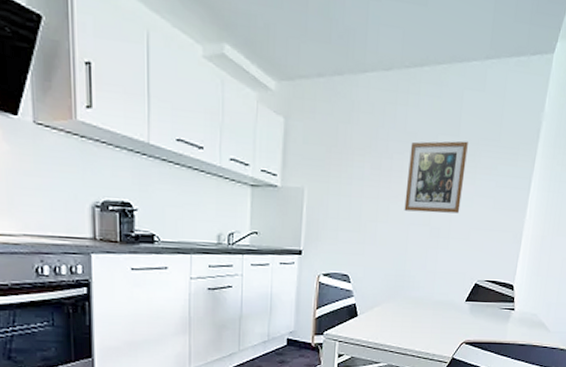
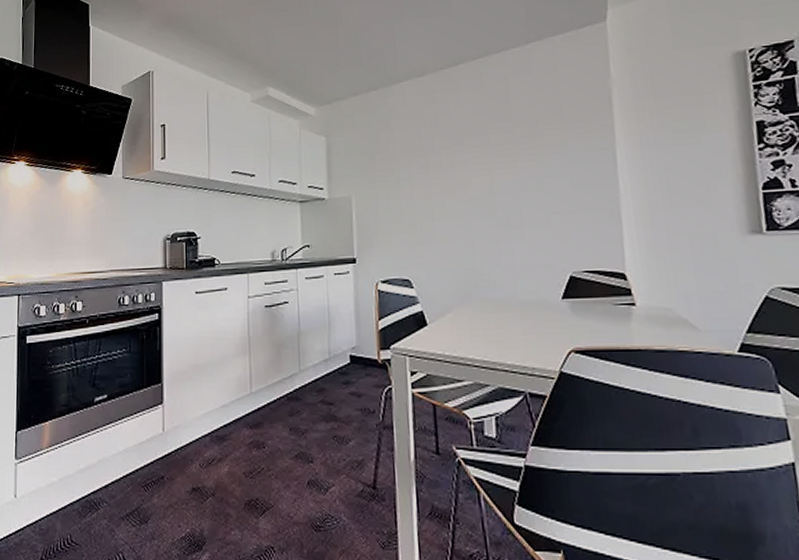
wall art: present [404,141,468,214] -> none [458,124,530,204]

